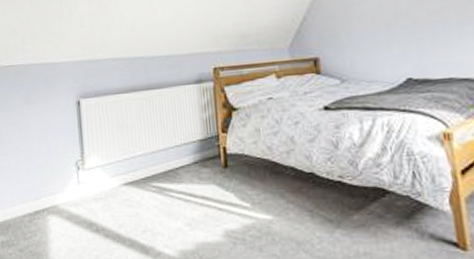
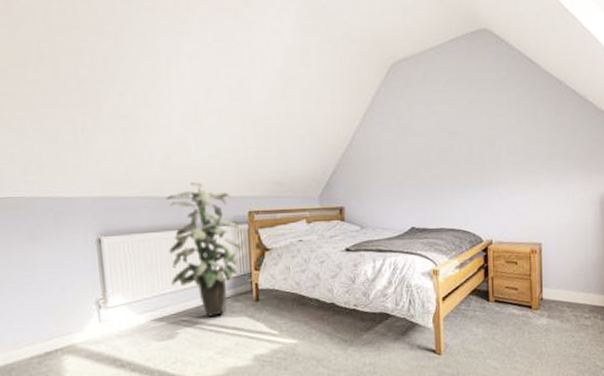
indoor plant: none [135,39,208,183] -> present [166,181,242,317]

